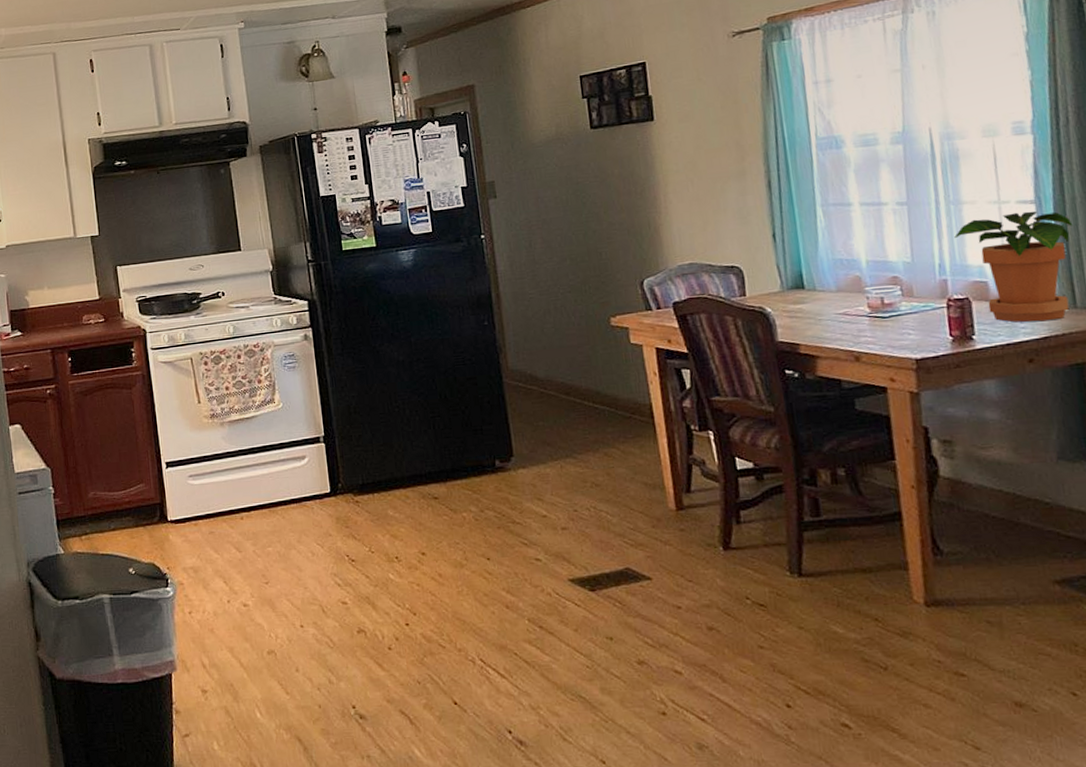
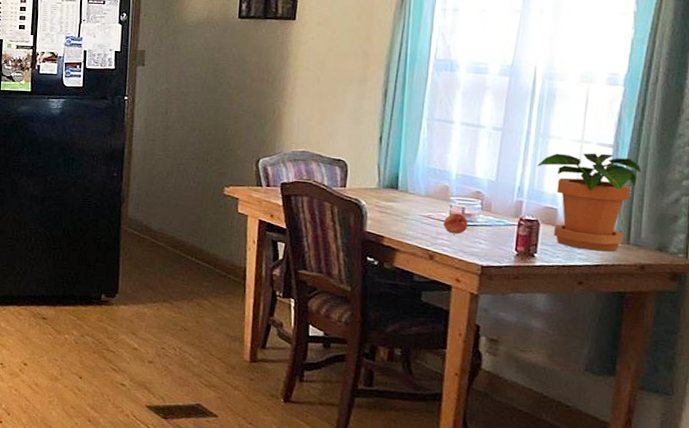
fruit: none [862,304,892,329] -> present [443,213,469,235]

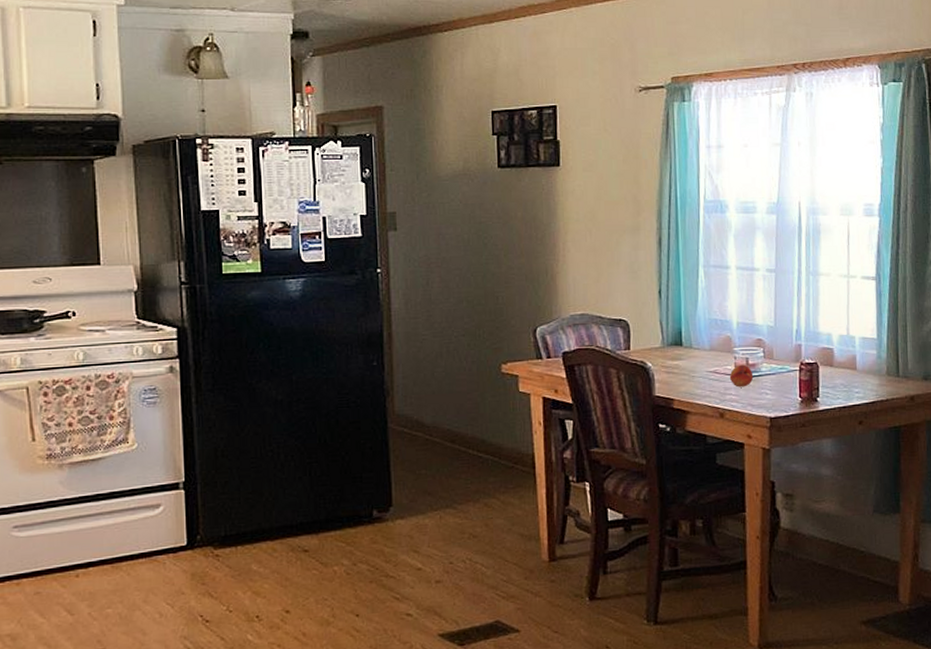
potted plant: present [537,153,642,252] -> none [811,286,903,388]

